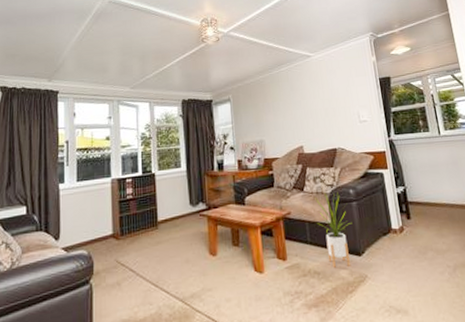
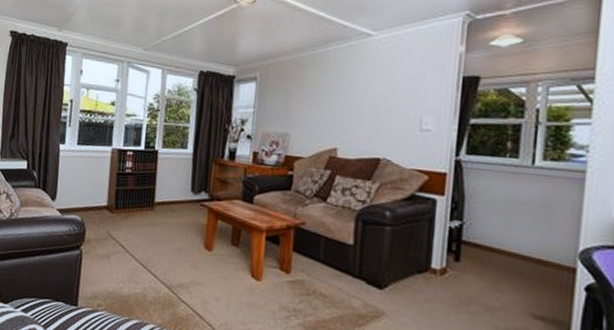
house plant: present [315,192,353,268] -> none [336,209,380,297]

